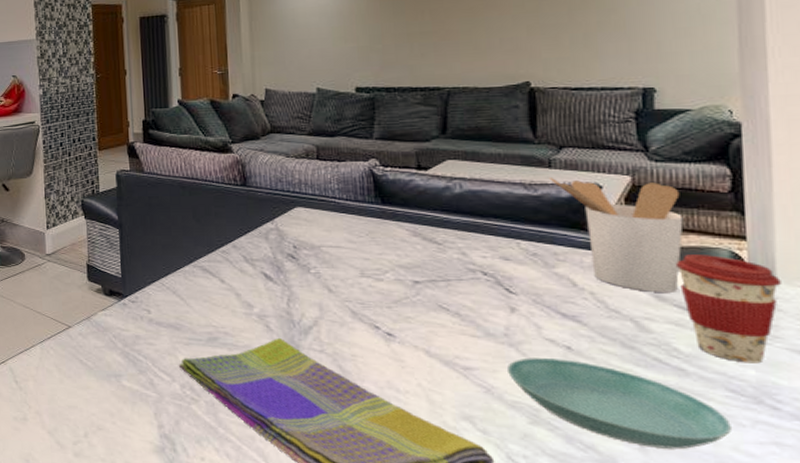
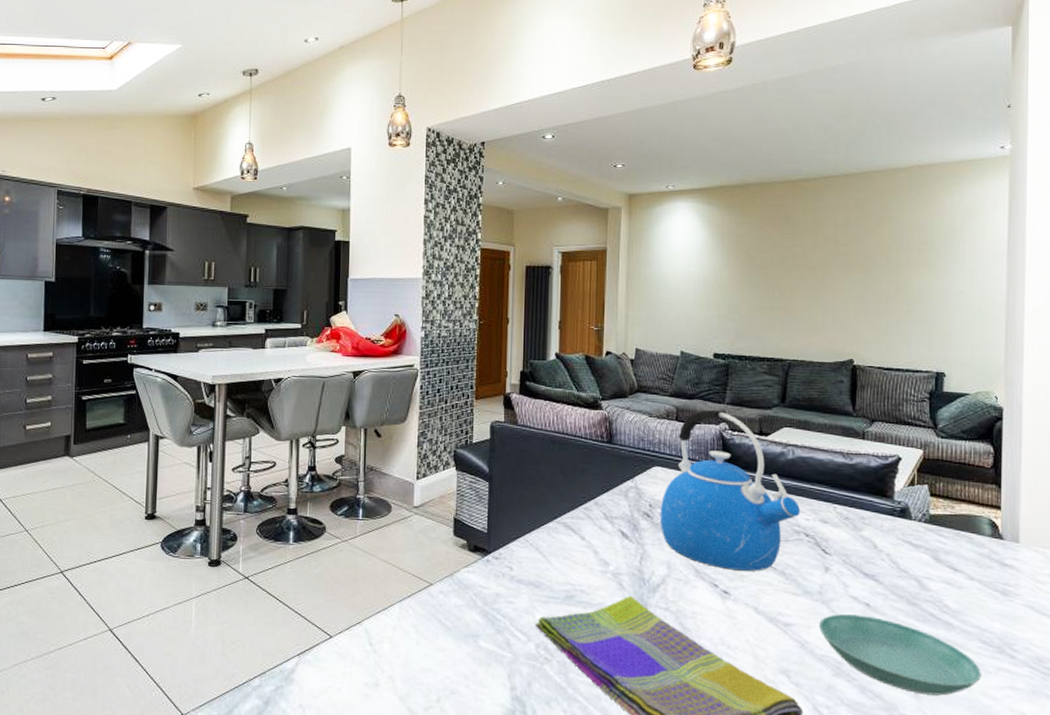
kettle: none [306,145,475,312] -> present [659,409,801,571]
utensil holder: present [549,178,684,292] -> none [862,448,958,555]
coffee cup: present [676,254,781,364] -> none [951,521,1023,618]

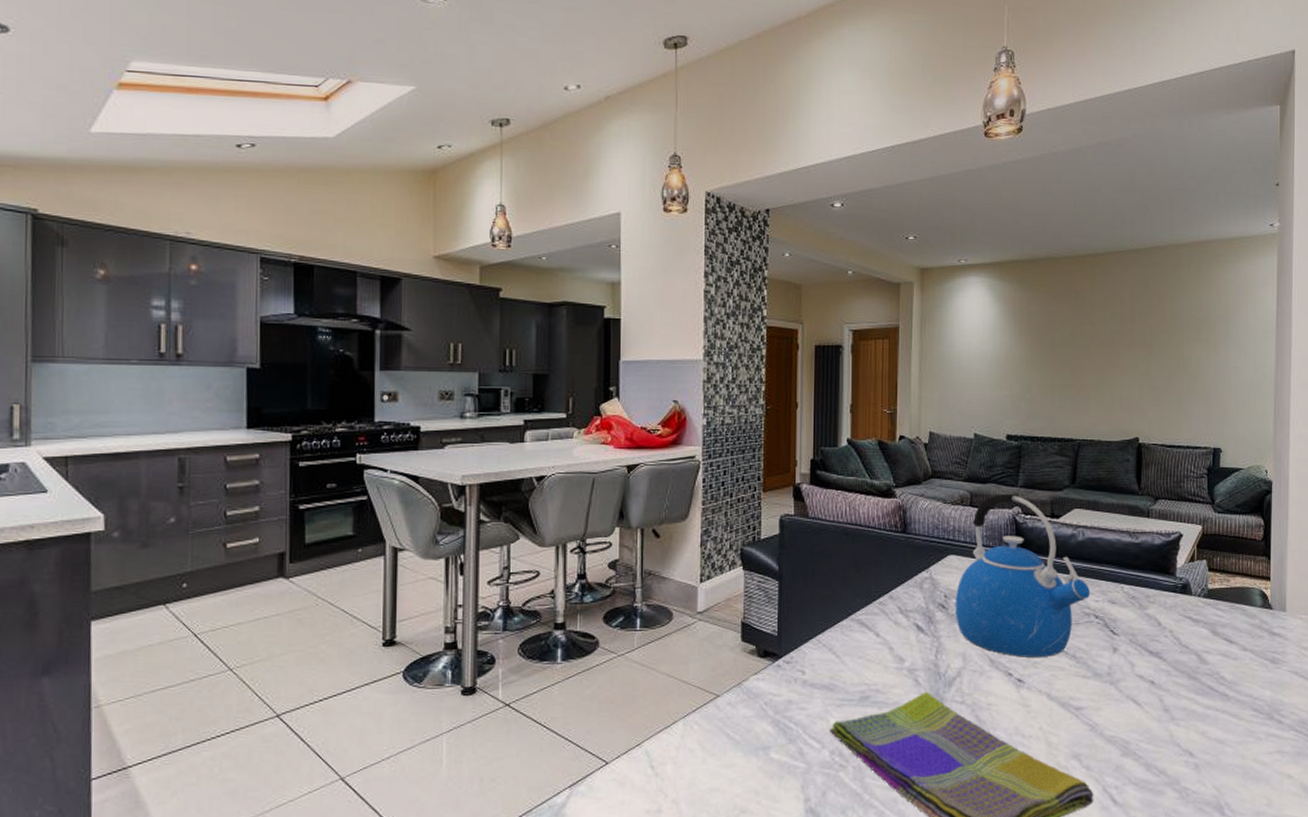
saucer: present [819,614,981,696] -> none [1108,693,1253,766]

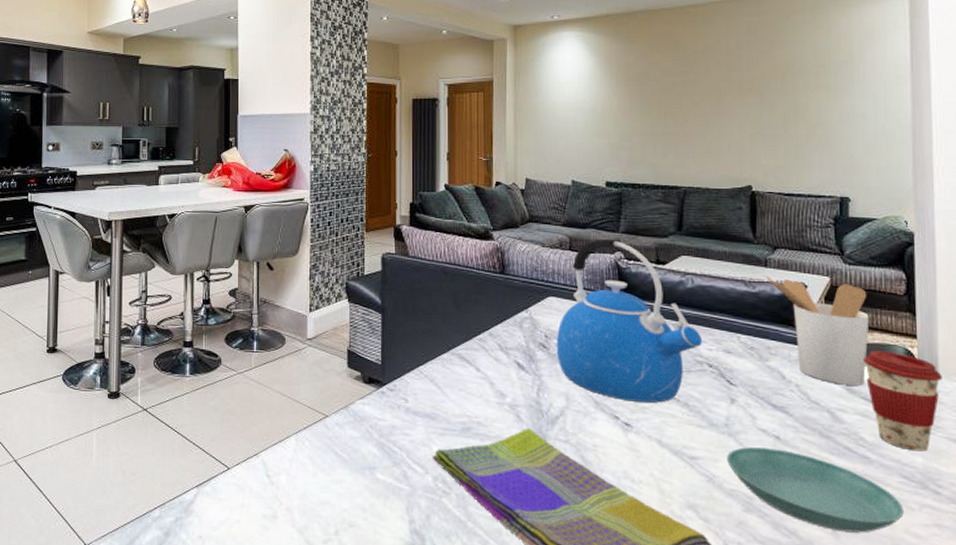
saucer: none [1108,693,1253,766] -> present [727,447,904,533]
utensil holder: none [1147,527,1233,628] -> present [765,276,870,386]
coffee cup: none [1227,594,1289,685] -> present [864,351,942,452]

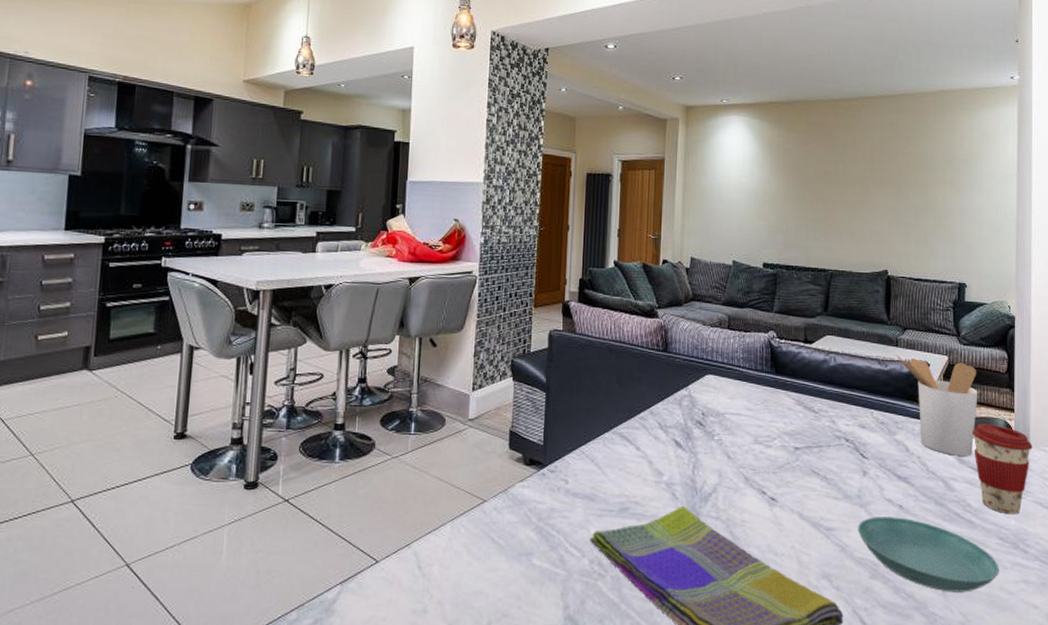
kettle: present [556,238,703,403] -> none [712,318,842,477]

